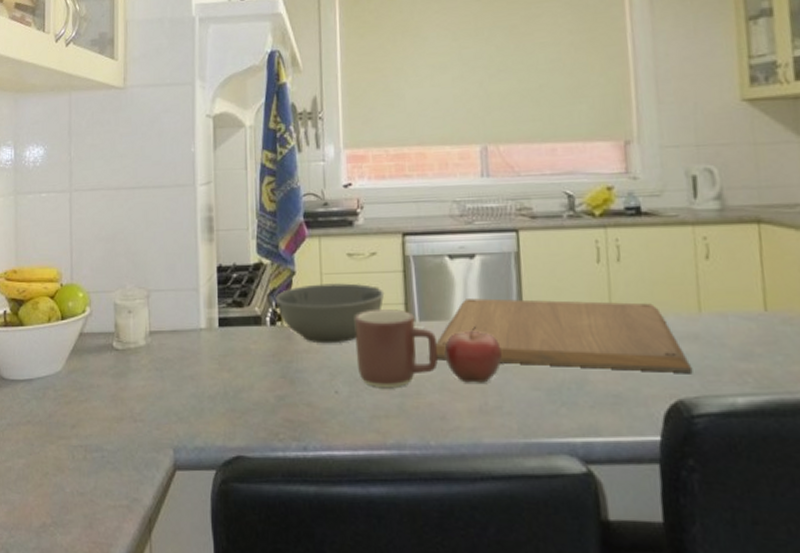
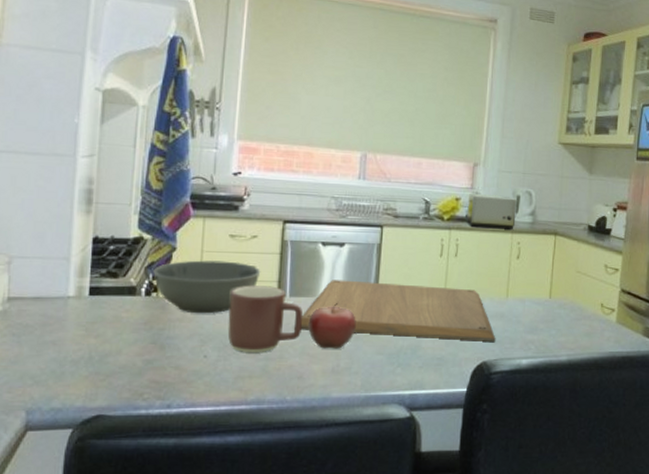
toaster: none [623,177,696,223] -> present [467,194,517,229]

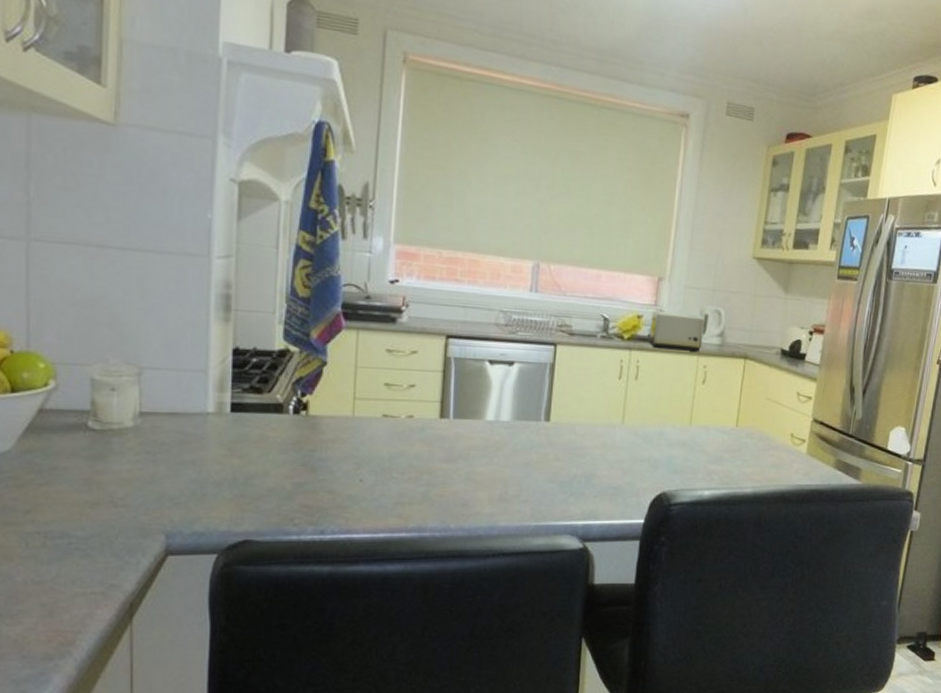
bowl: present [153,260,261,314] -> none [301,376,422,435]
mug: present [227,285,302,353] -> none [385,405,467,478]
chopping board: present [300,280,496,343] -> none [465,401,677,473]
fruit: present [308,302,356,349] -> none [473,425,526,476]

